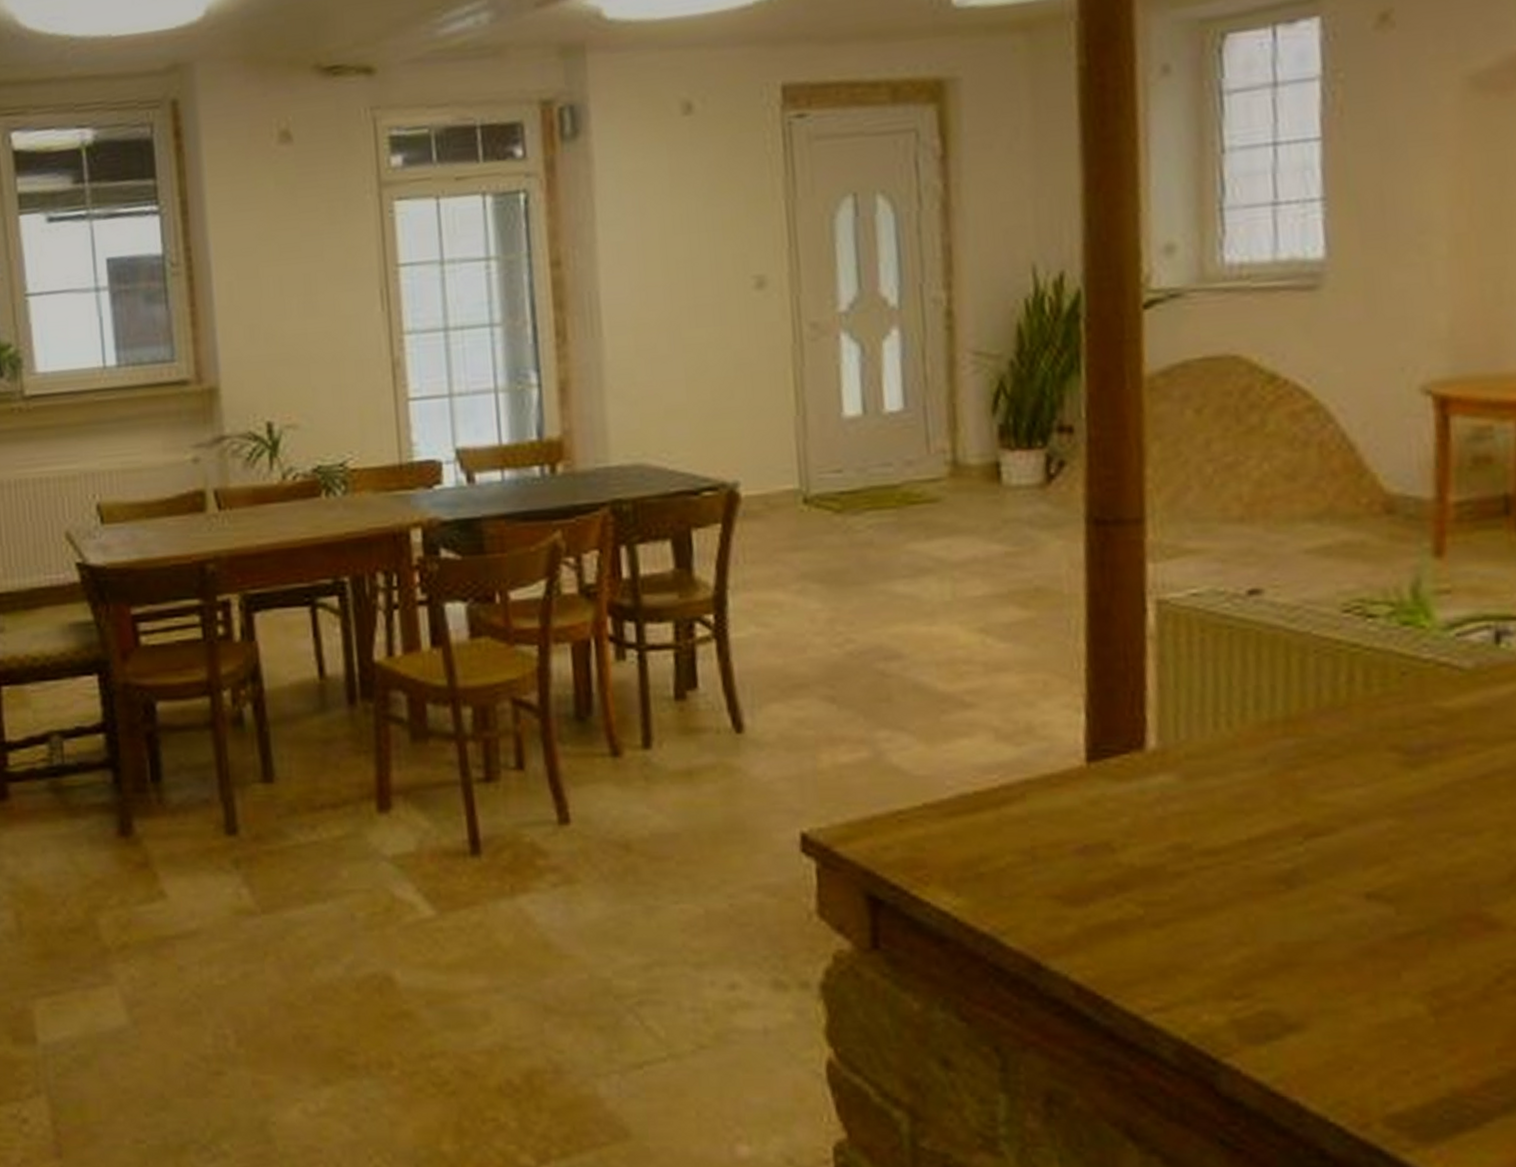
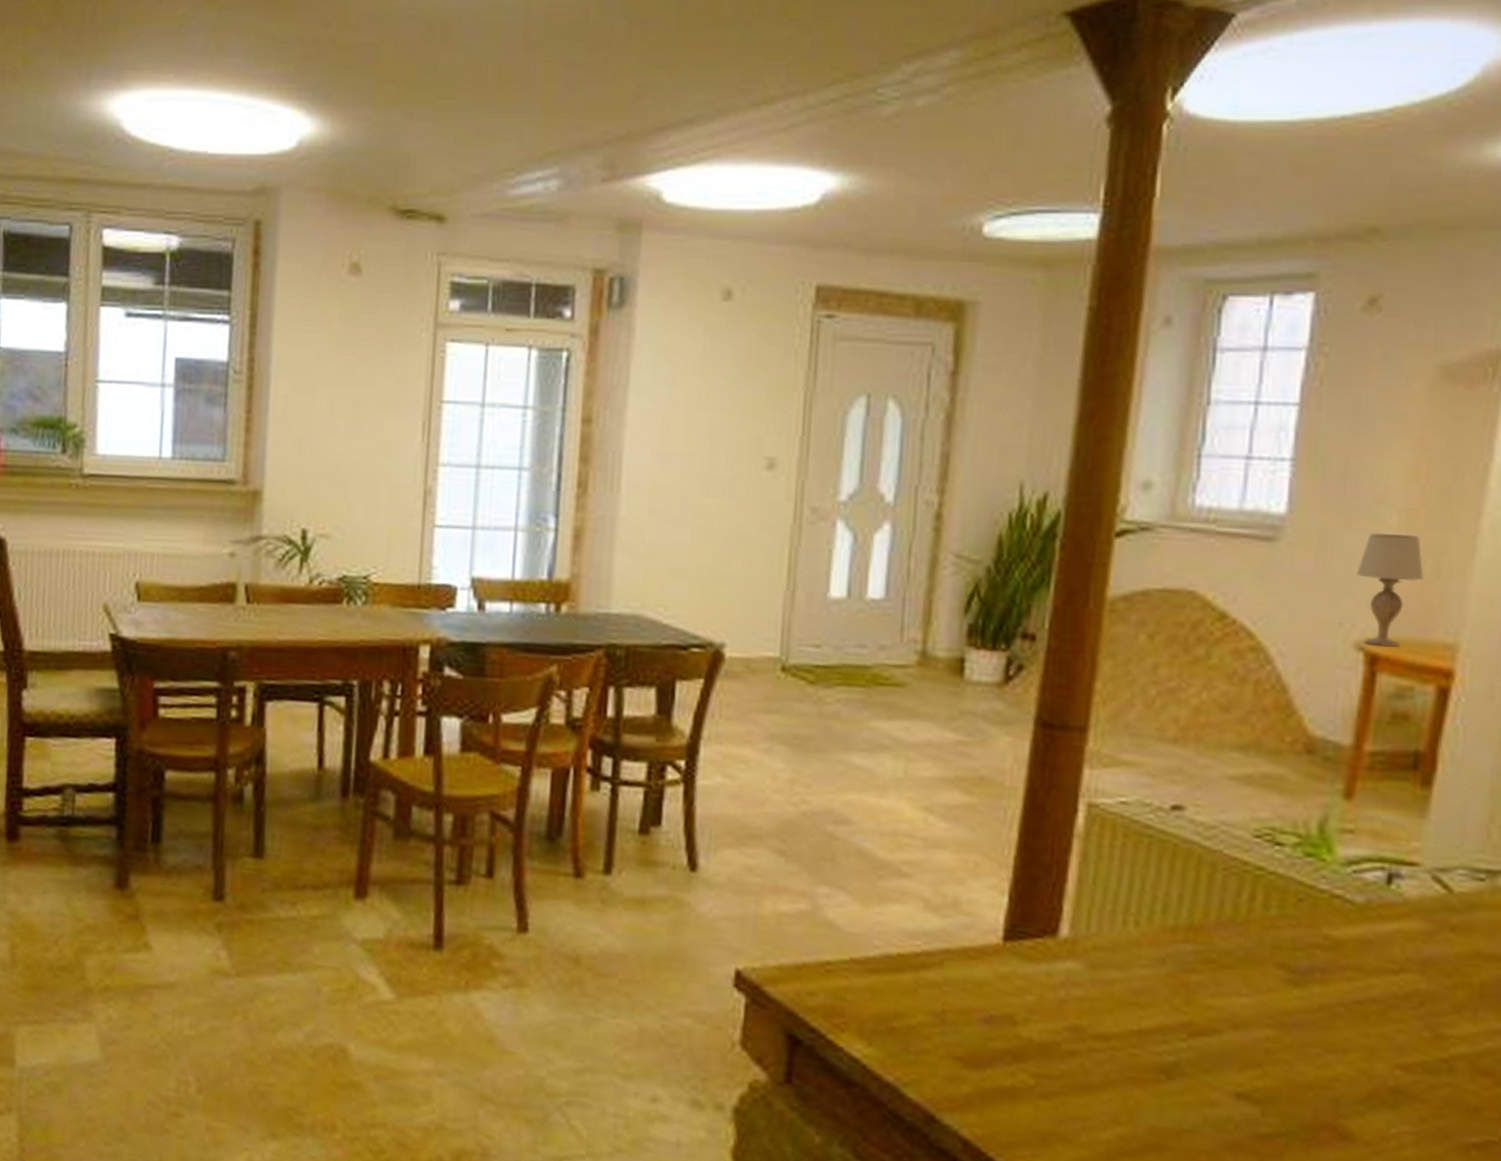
table lamp: none [1411,261,1485,388] -> present [1356,533,1424,648]

